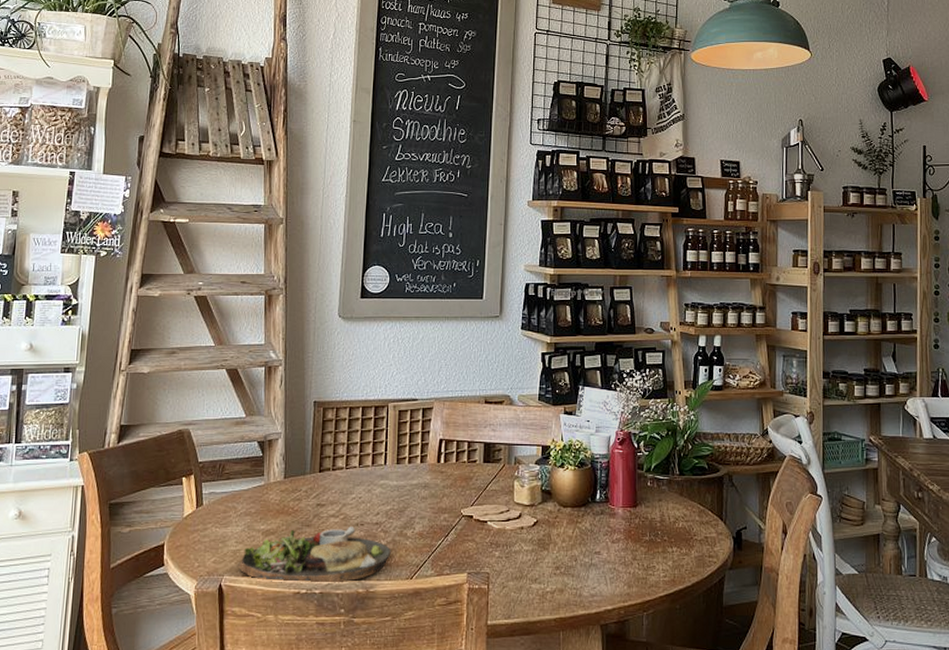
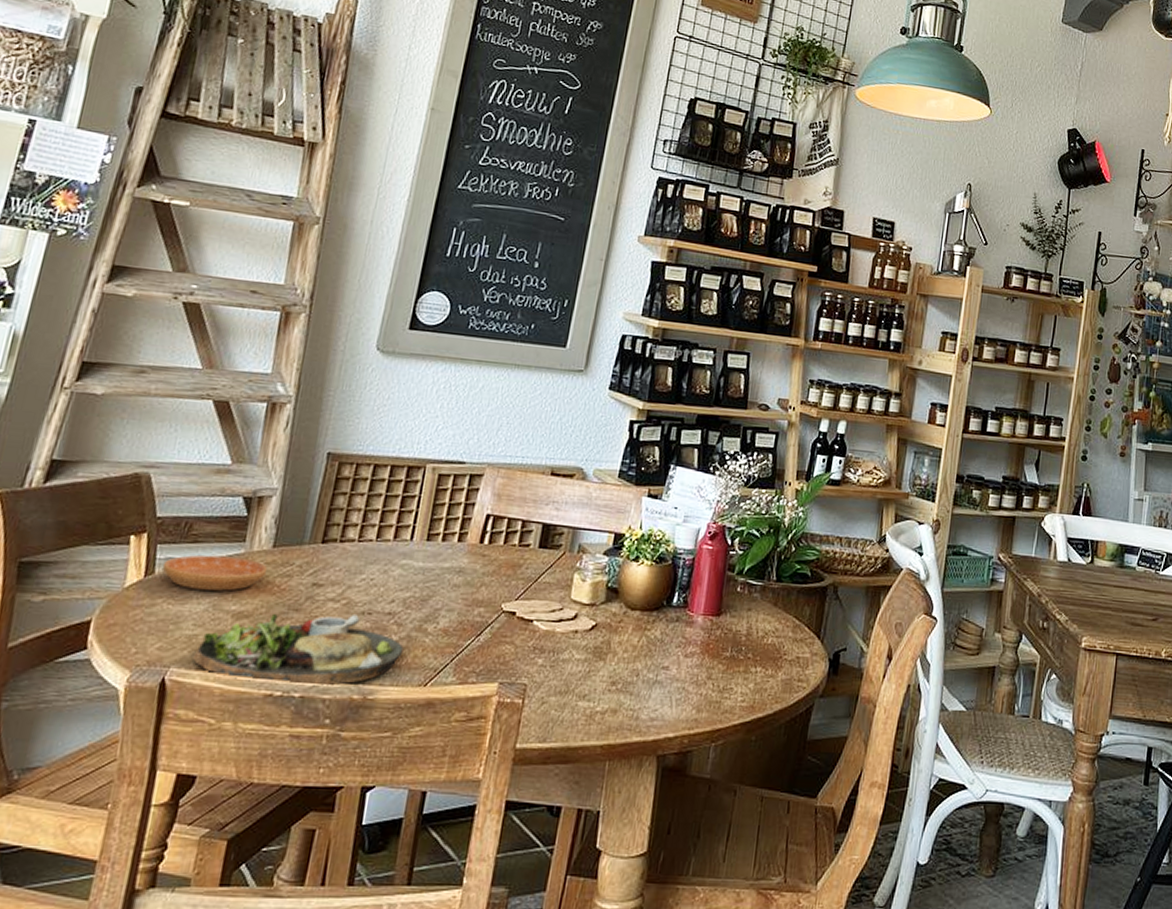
saucer: none [208,488,283,515] -> present [162,554,268,591]

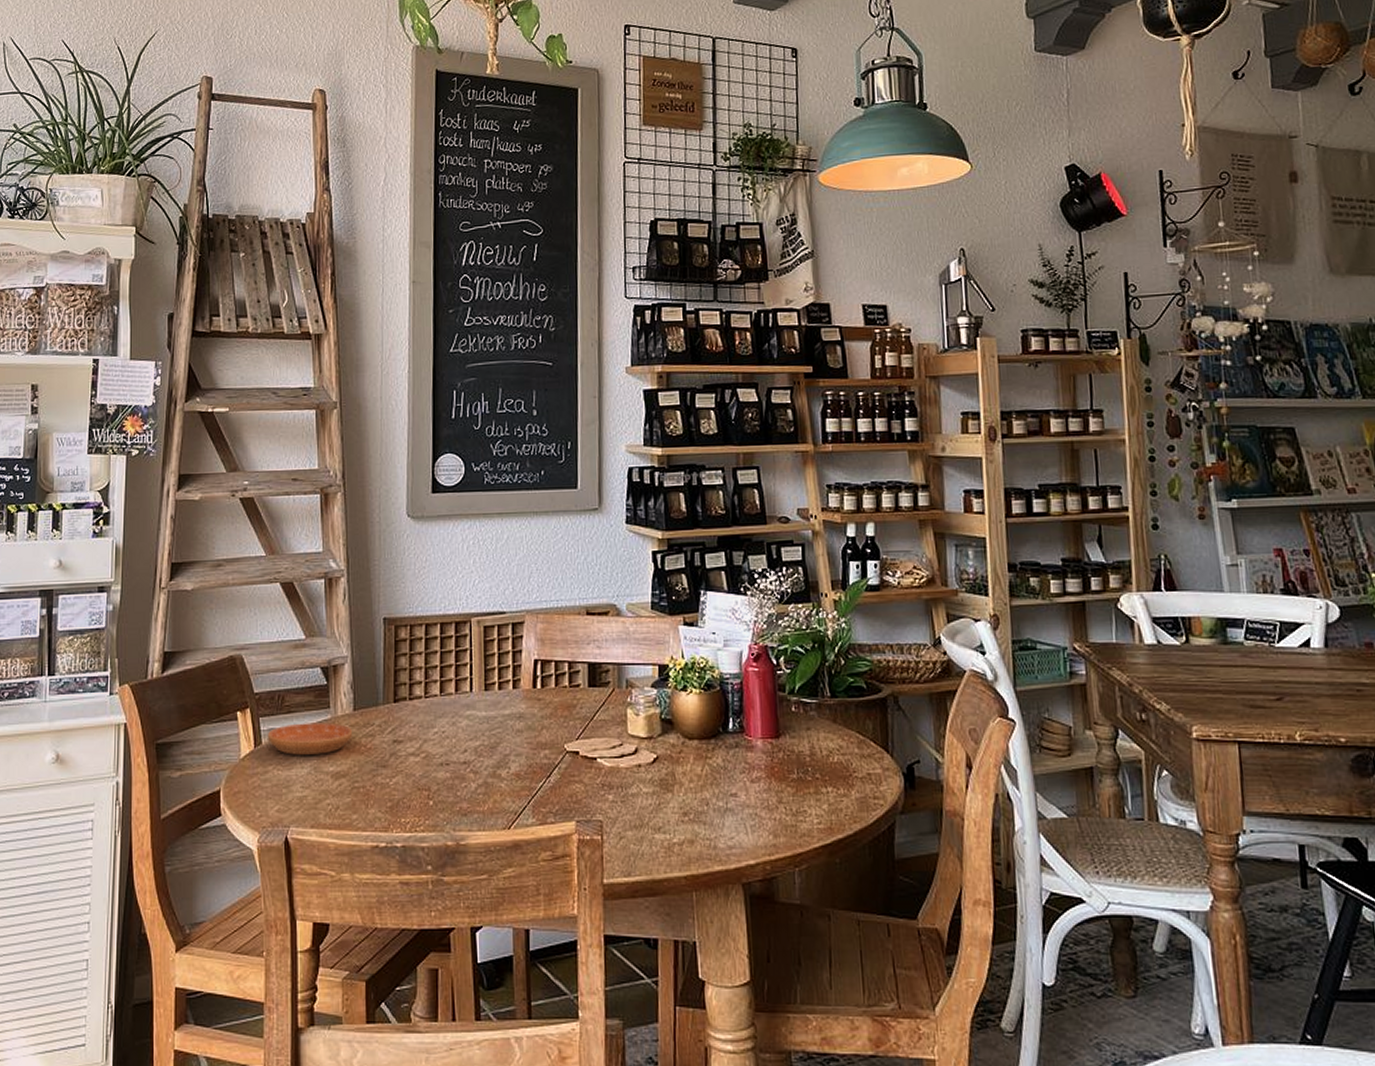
dinner plate: present [193,613,404,687] -> none [307,767,483,836]

